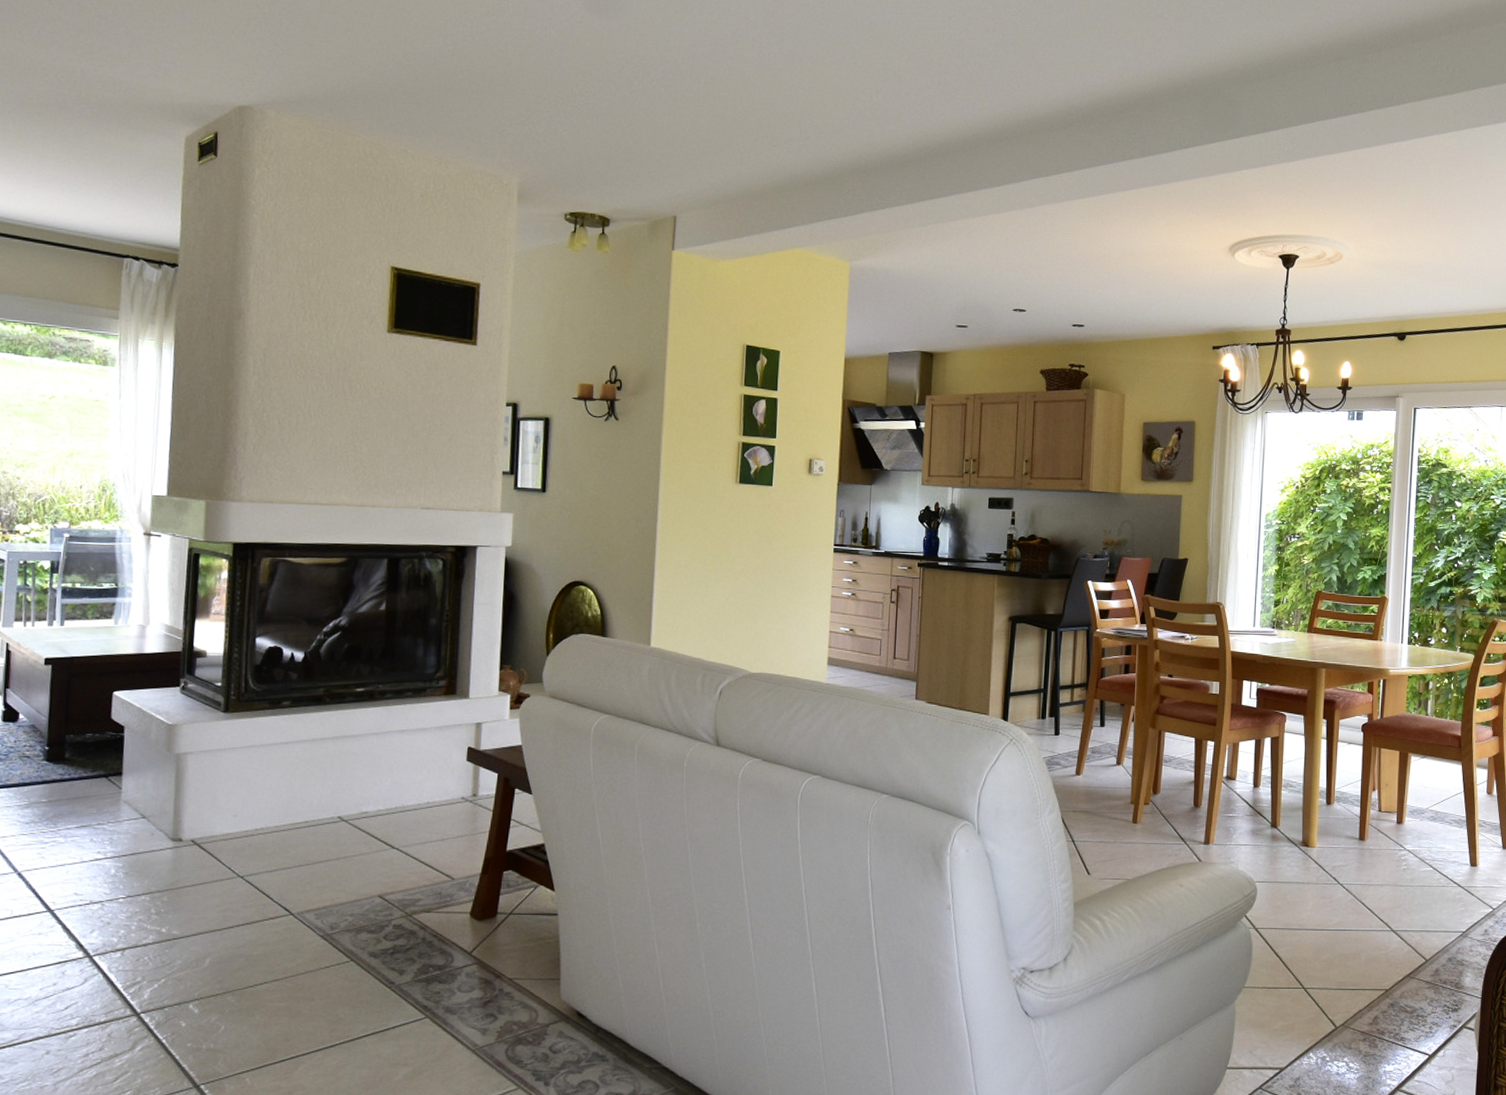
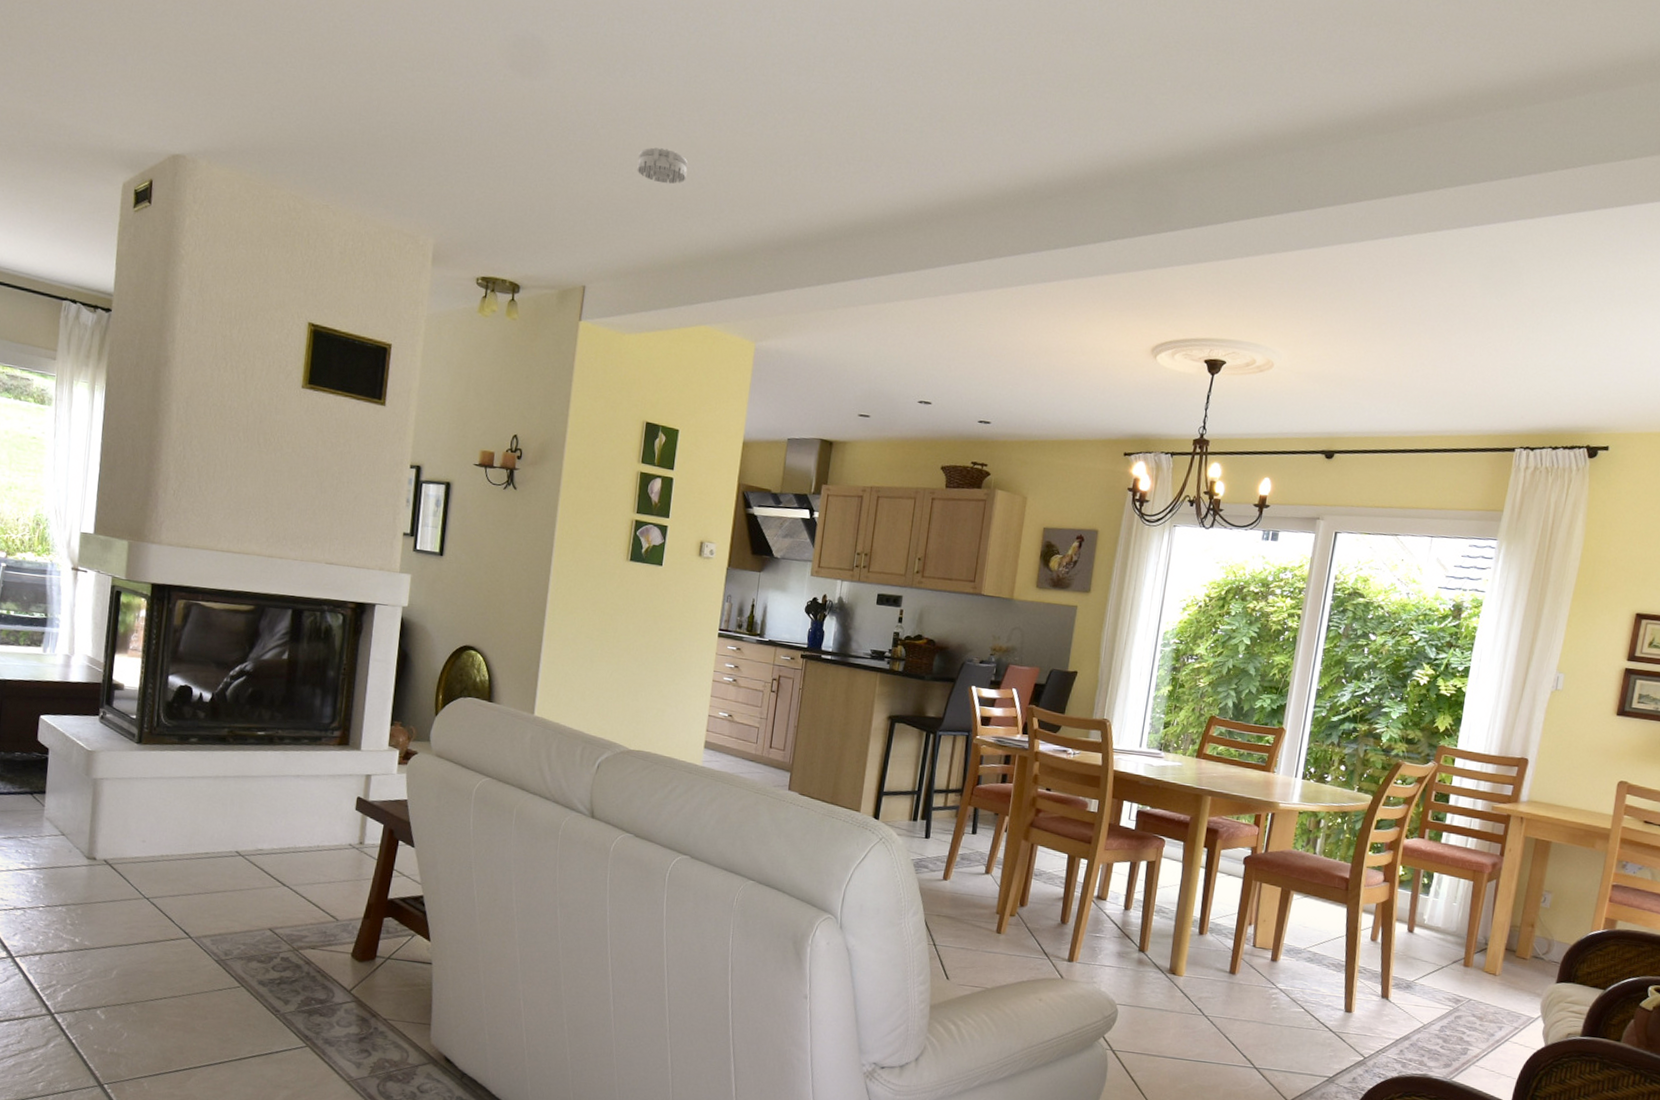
smoke detector: none [720,80,771,115] -> present [637,147,688,184]

